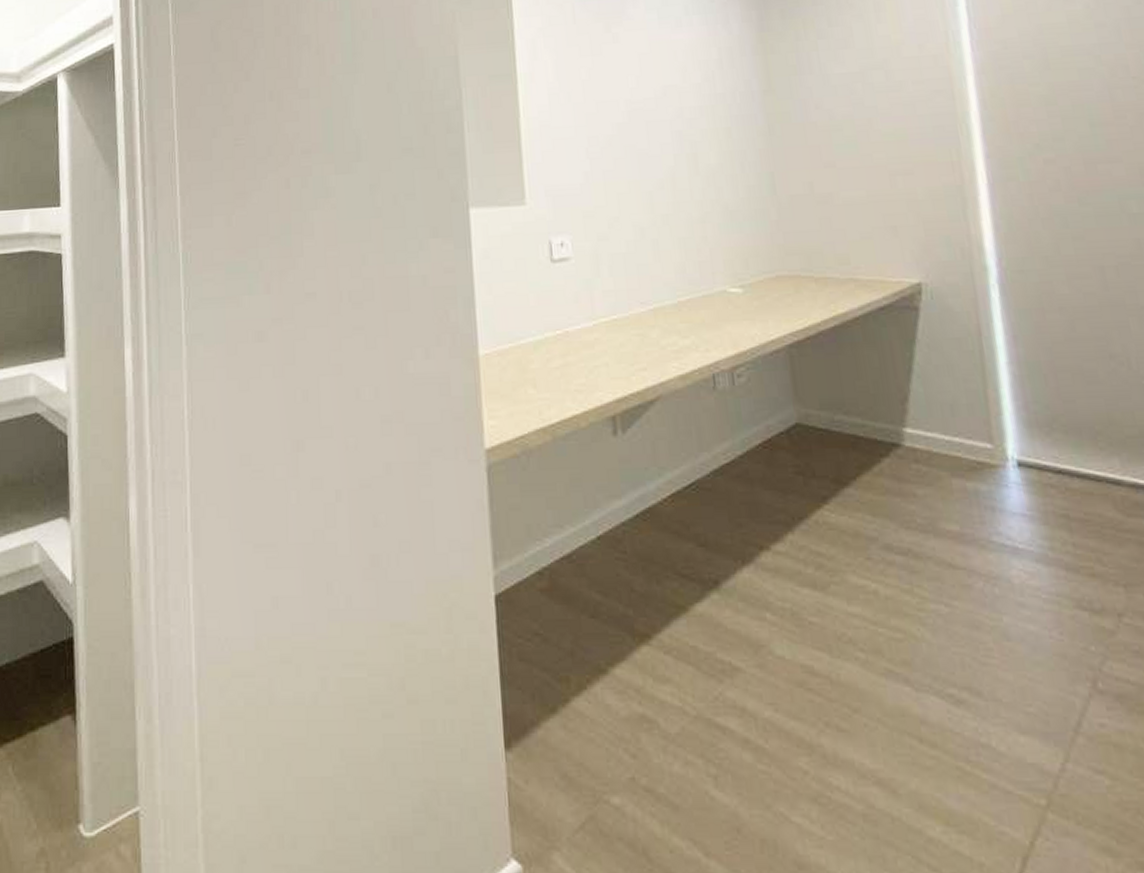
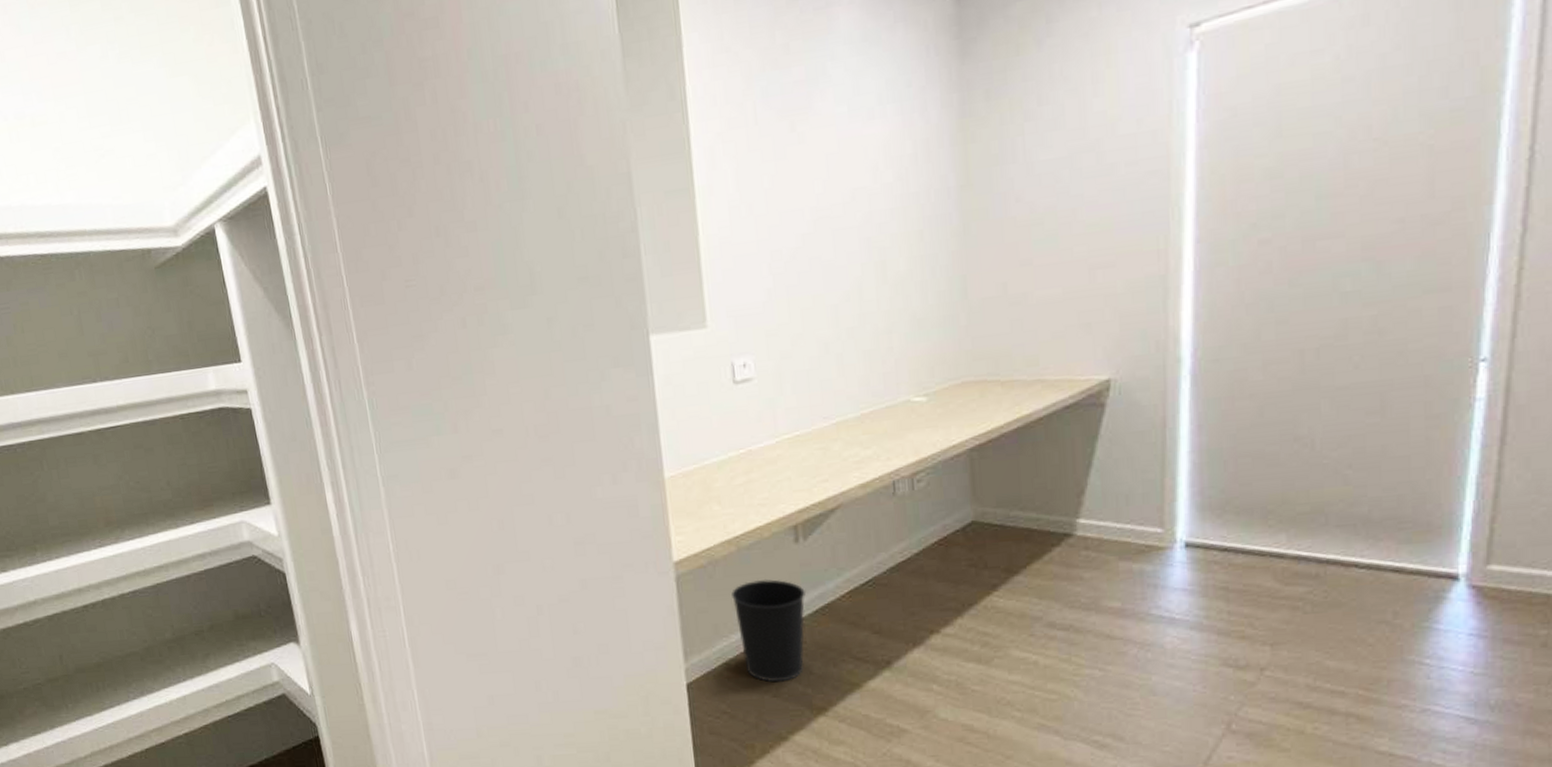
wastebasket: none [546,476,625,599] -> present [731,579,805,682]

